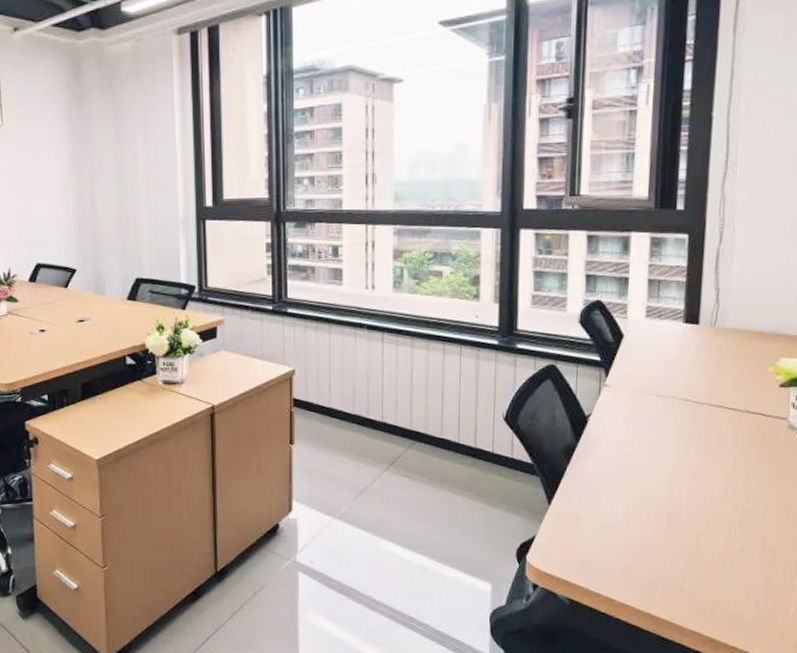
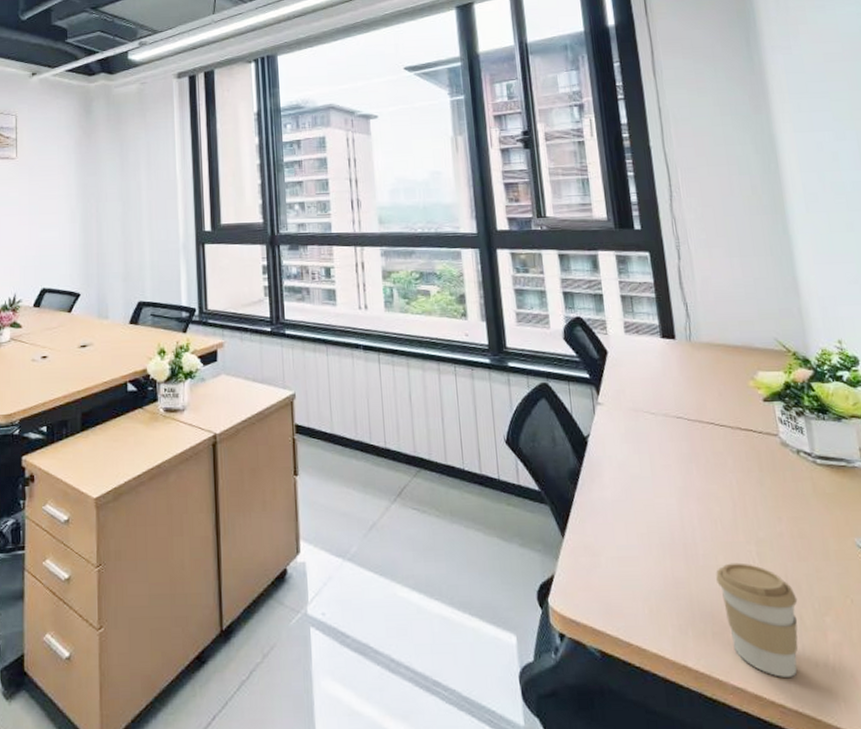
coffee cup: none [694,531,771,625] -> present [716,562,798,677]

